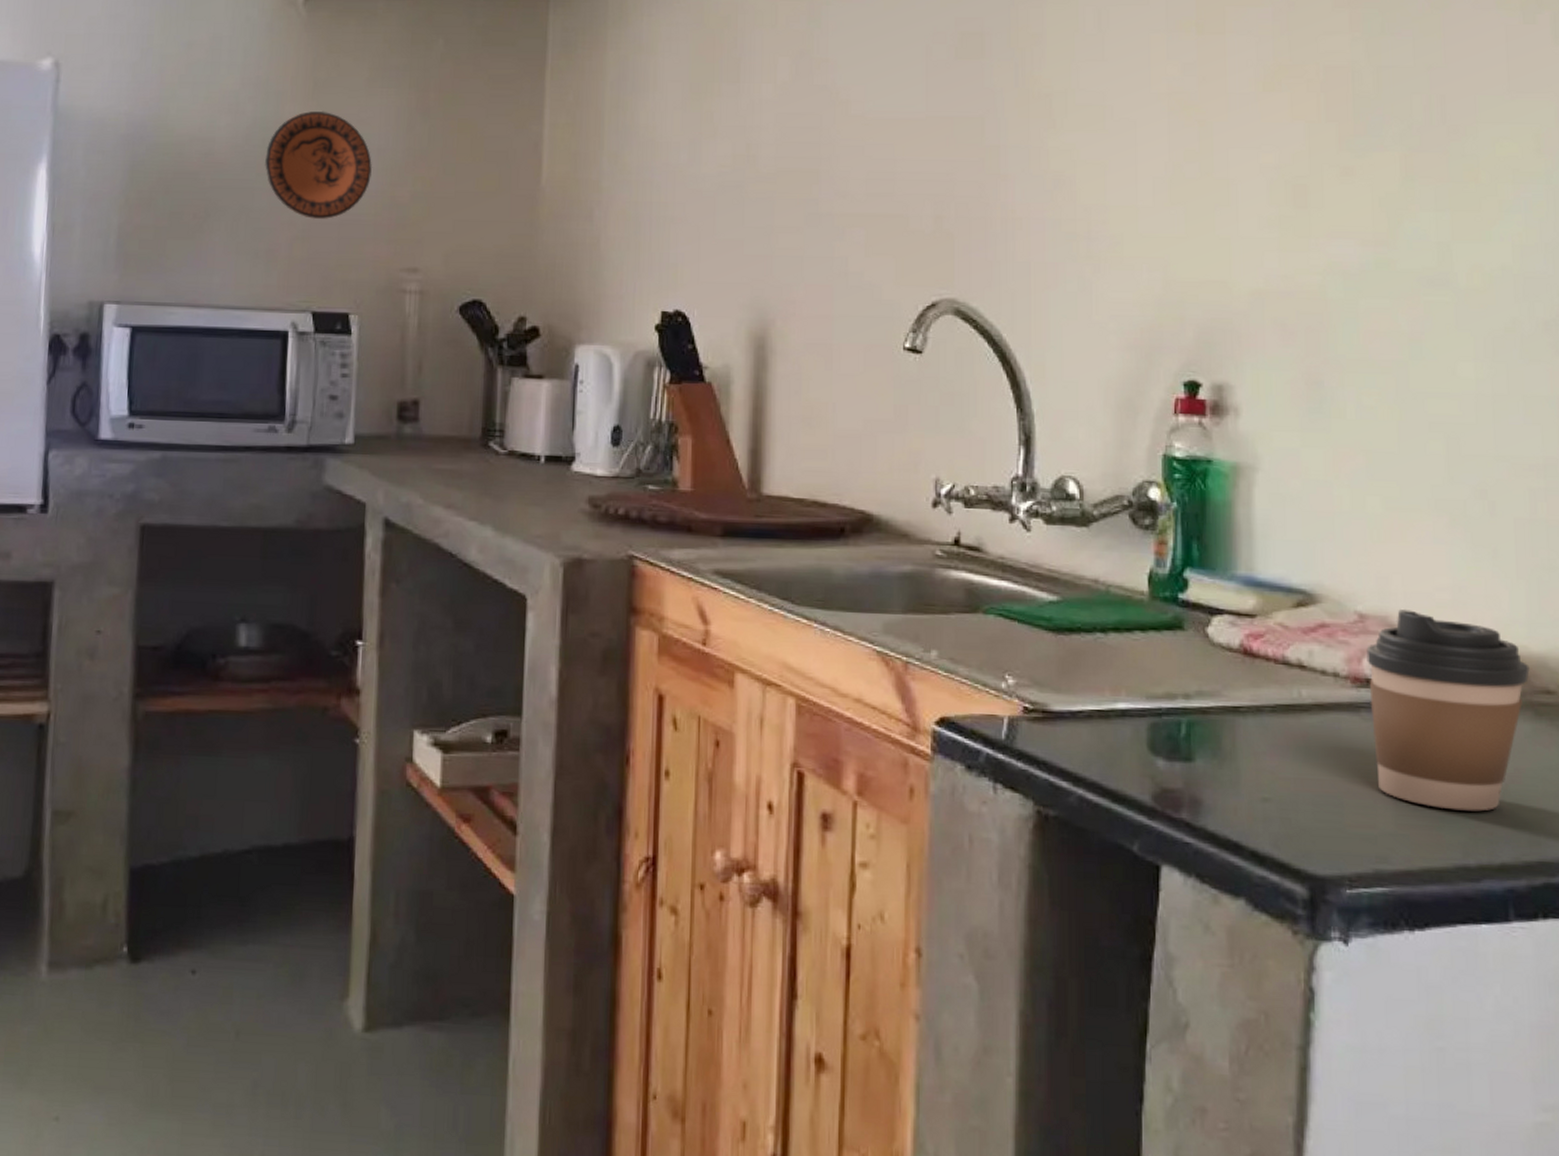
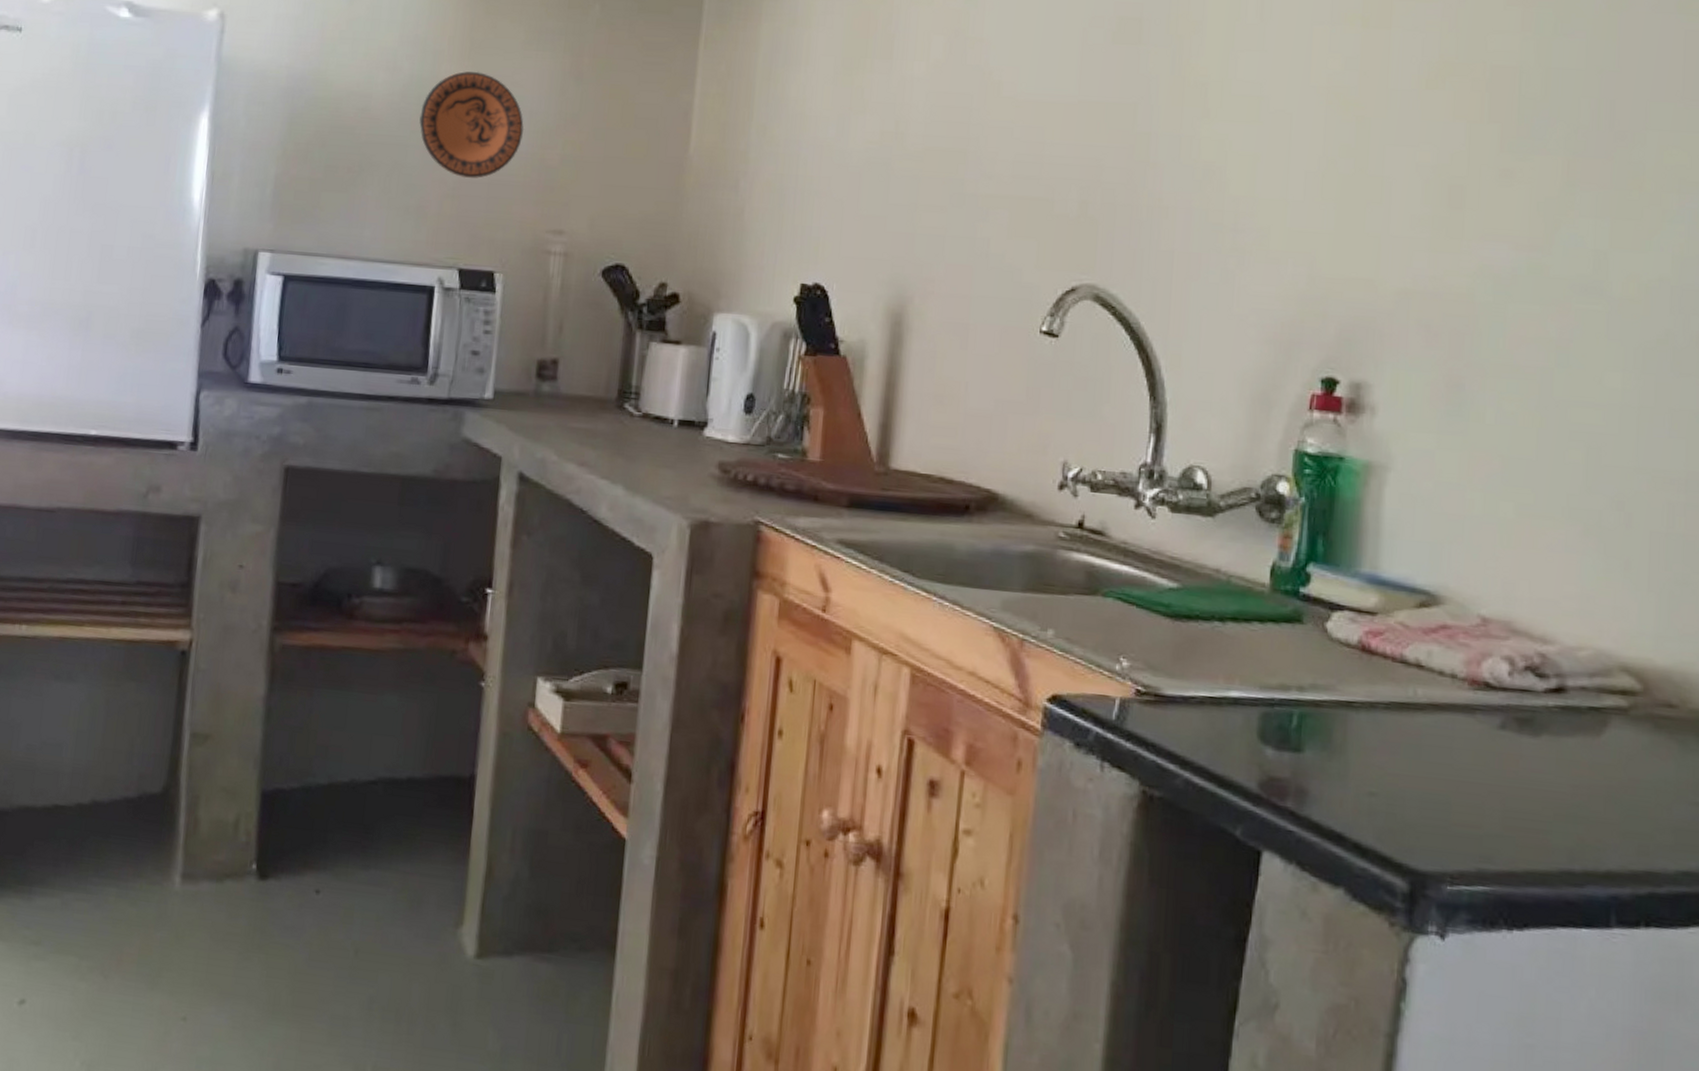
coffee cup: present [1366,609,1530,812] -> none [1486,615,1653,819]

